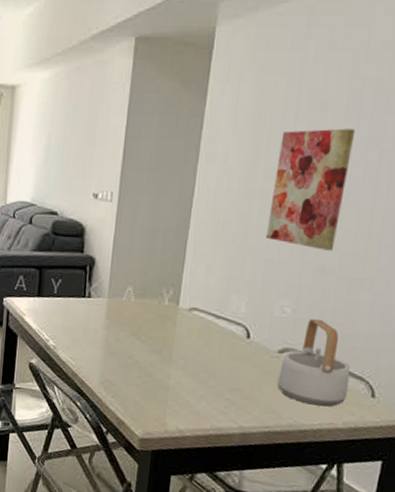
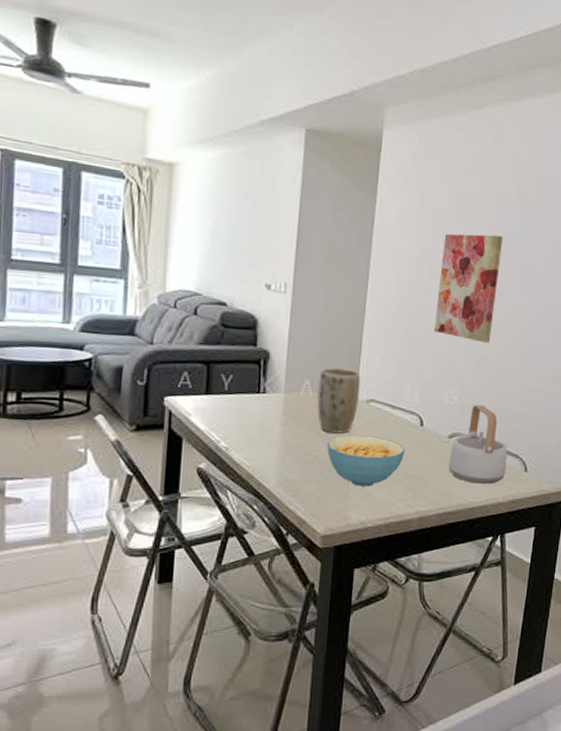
plant pot: none [139,274,184,341] -> present [317,368,361,434]
cereal bowl: none [147,343,229,396] -> present [327,435,406,487]

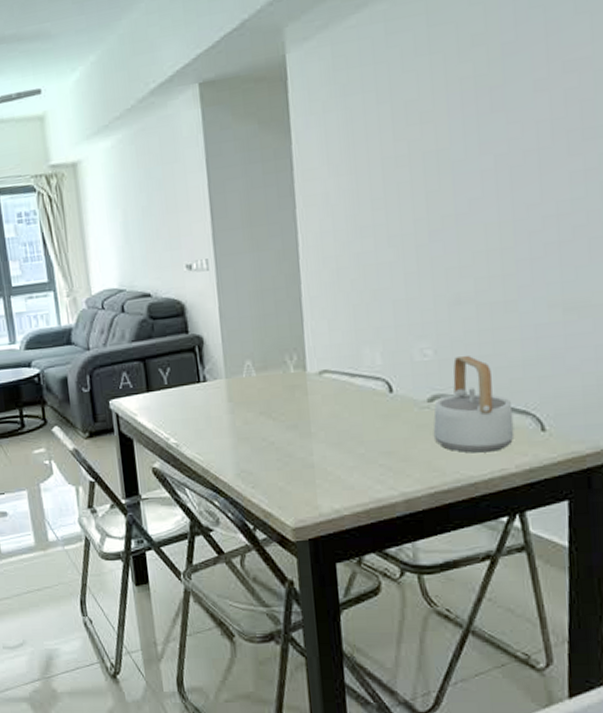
plant pot: present [317,368,361,434] -> none [260,340,310,415]
cereal bowl: present [327,435,406,487] -> none [281,412,376,471]
wall art: present [434,233,504,343] -> none [382,137,466,279]

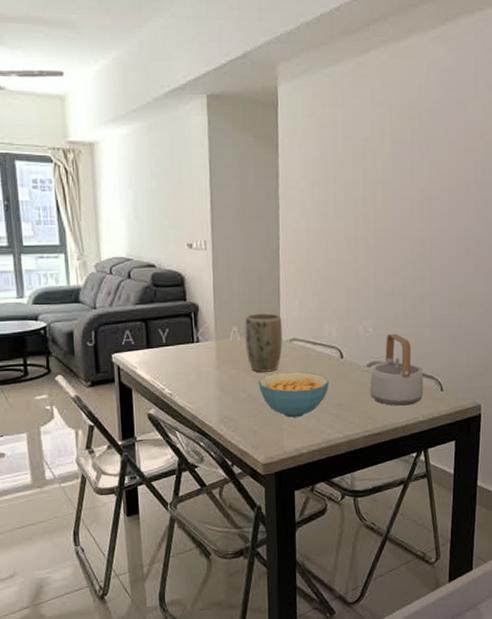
plant pot: none [260,340,310,415] -> present [245,313,283,372]
cereal bowl: none [281,412,376,471] -> present [258,372,329,418]

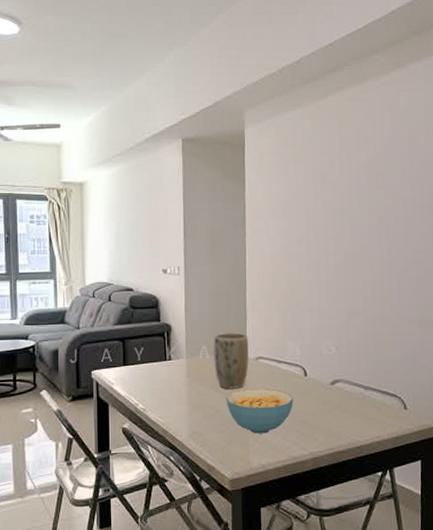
teapot: present [370,333,424,406] -> none [333,352,387,424]

